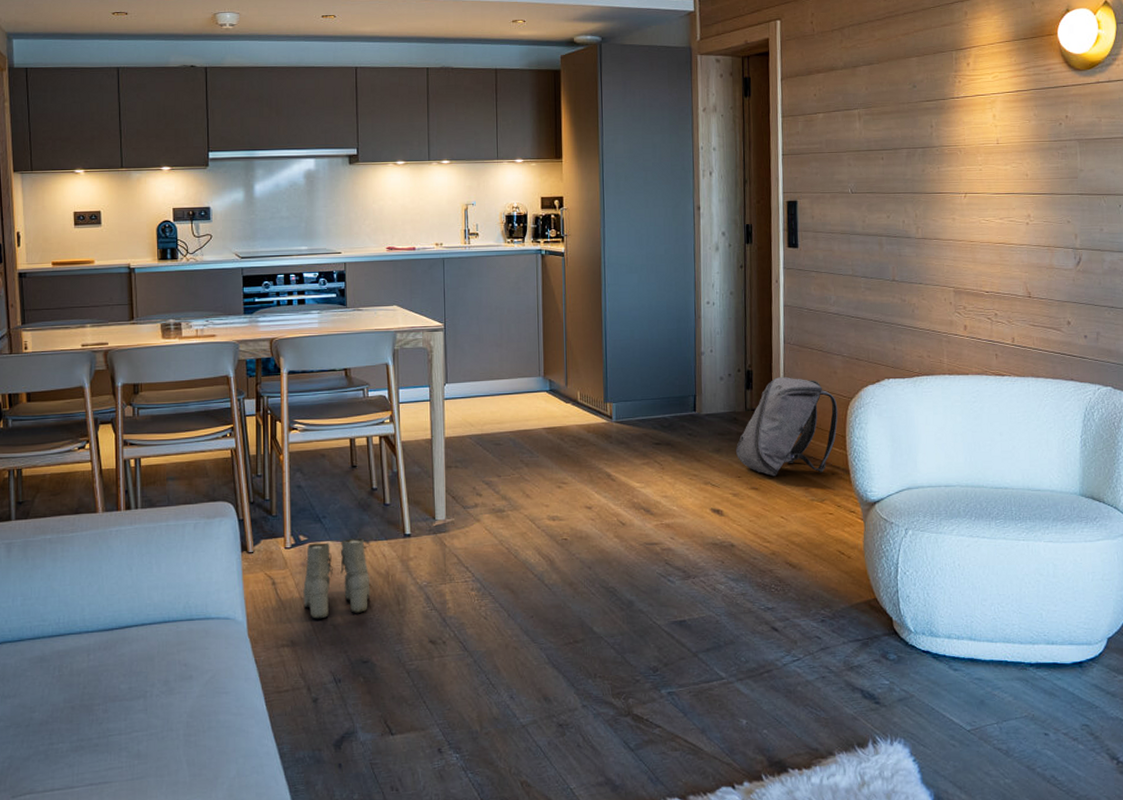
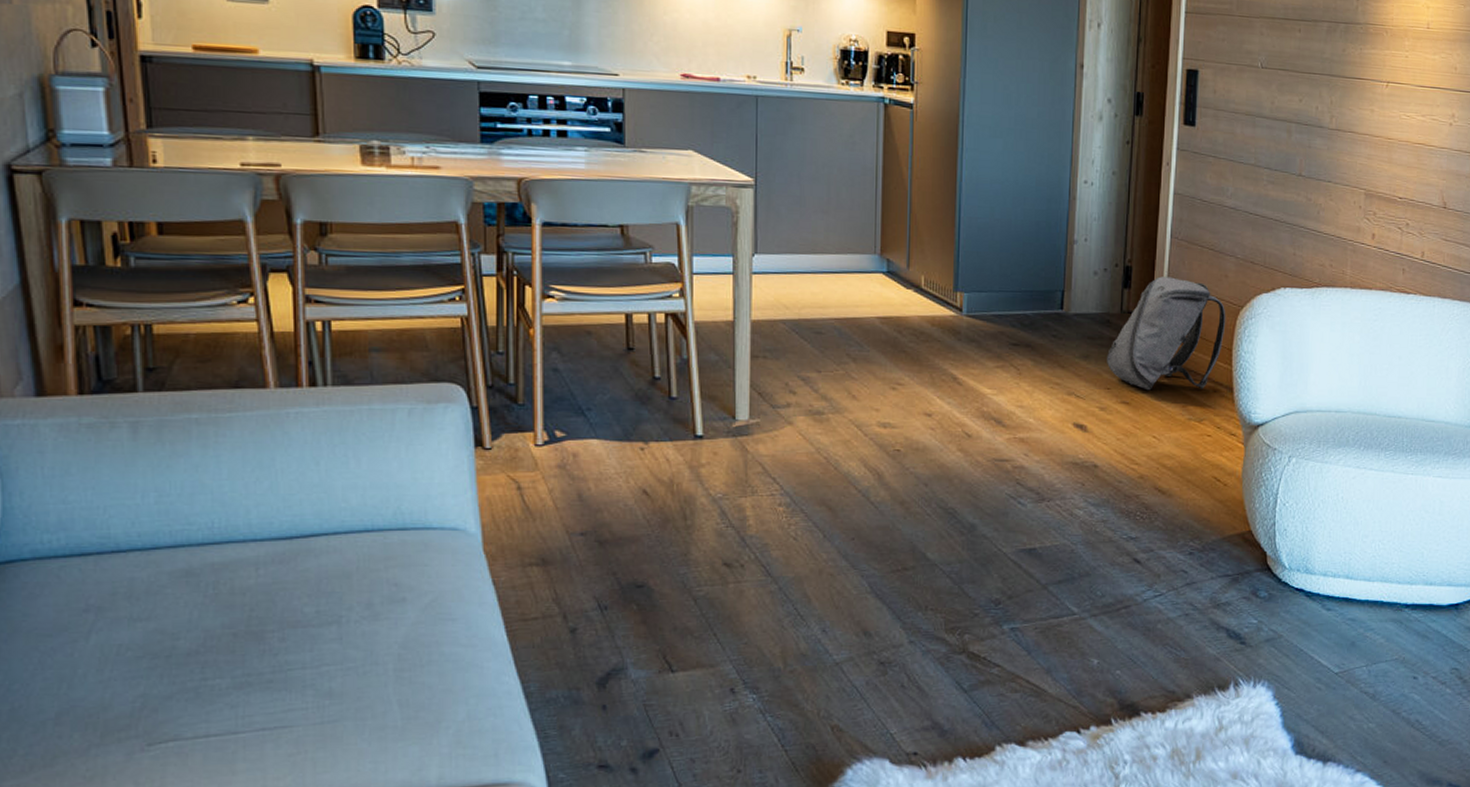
boots: present [303,538,371,619] -> none [559,437,649,534]

